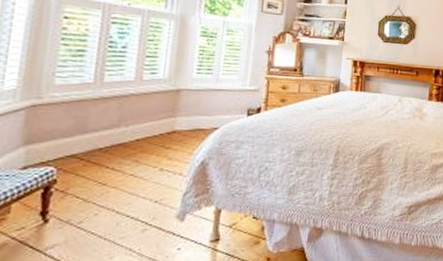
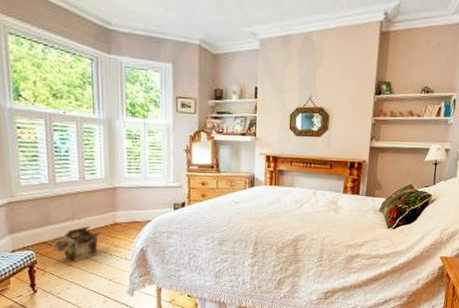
cardboard box: none [80,133,161,179] -> present [50,225,108,261]

